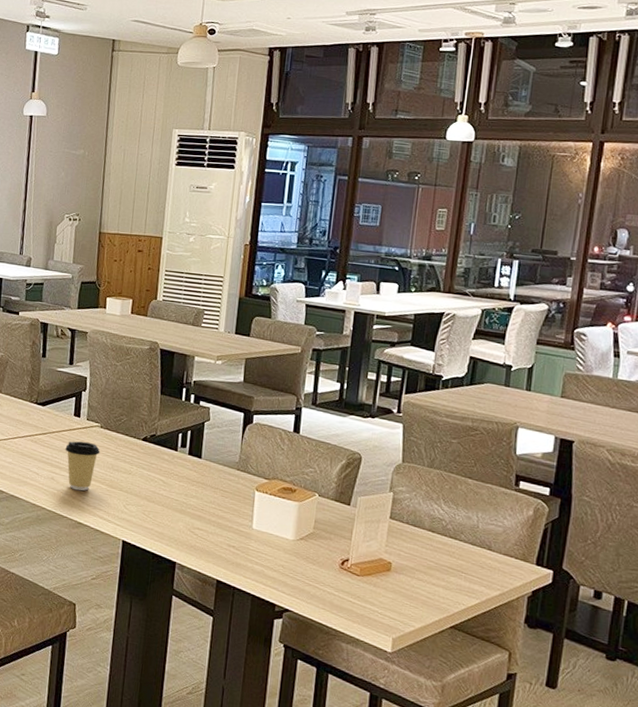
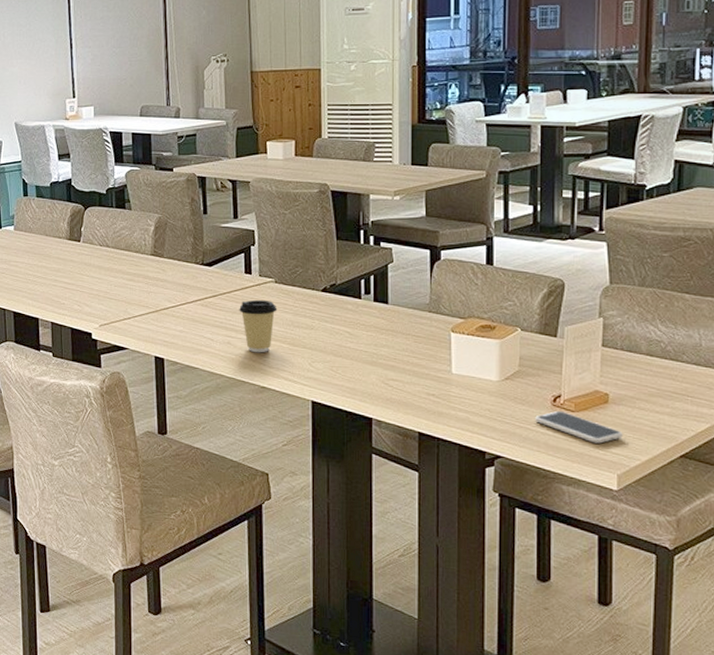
smartphone: none [323,573,401,608] -> present [535,411,623,444]

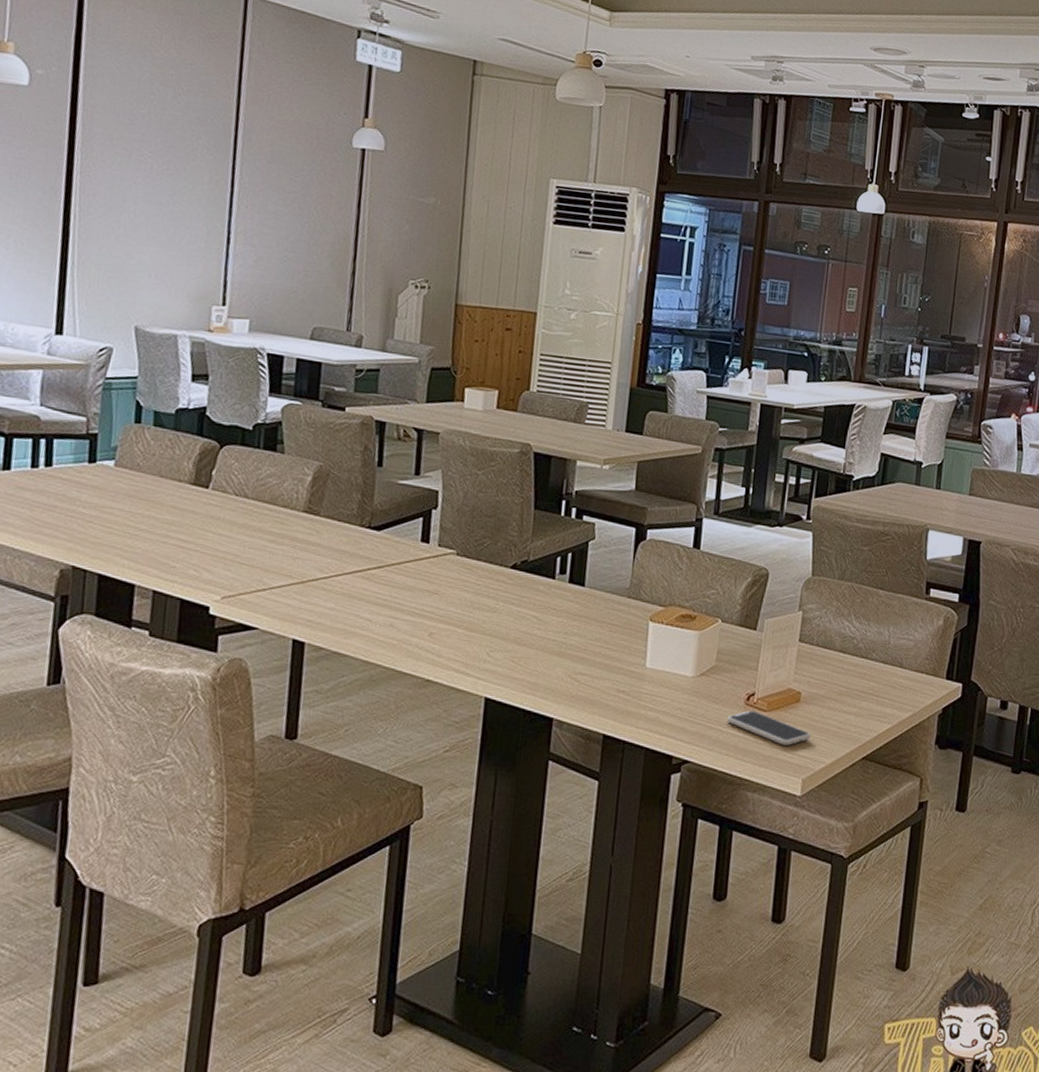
coffee cup: present [239,299,278,353] -> none [408,574,456,639]

